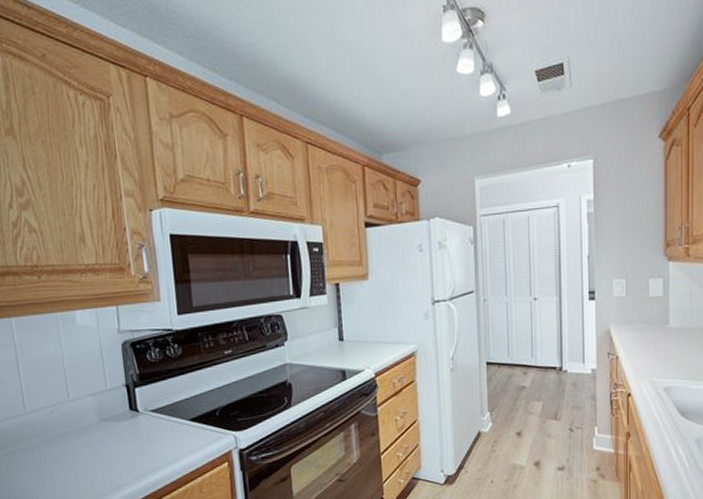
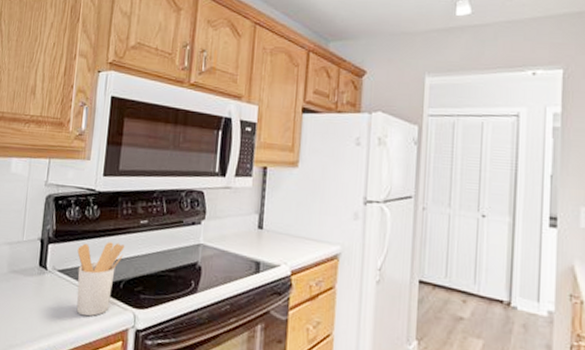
utensil holder: none [166,375,214,447] -> present [76,242,125,317]

